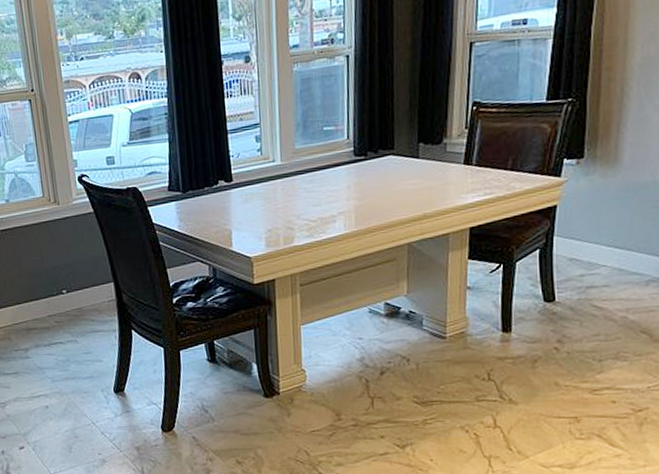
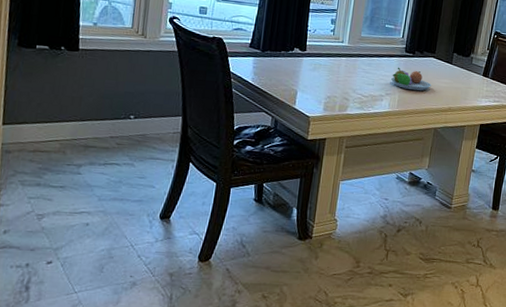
fruit bowl: none [342,176,395,202] -> present [391,67,432,91]

